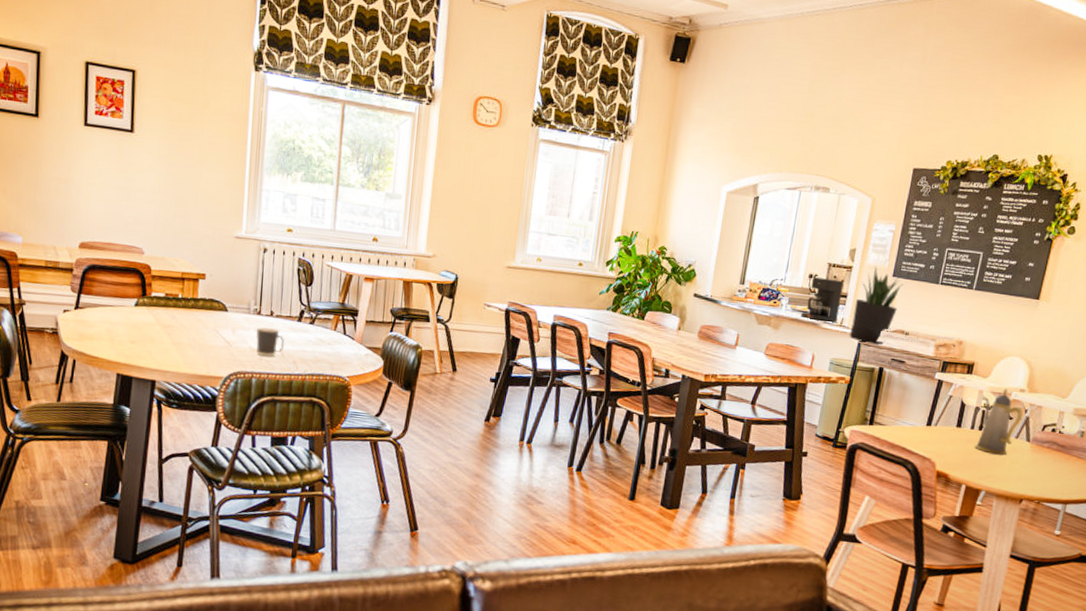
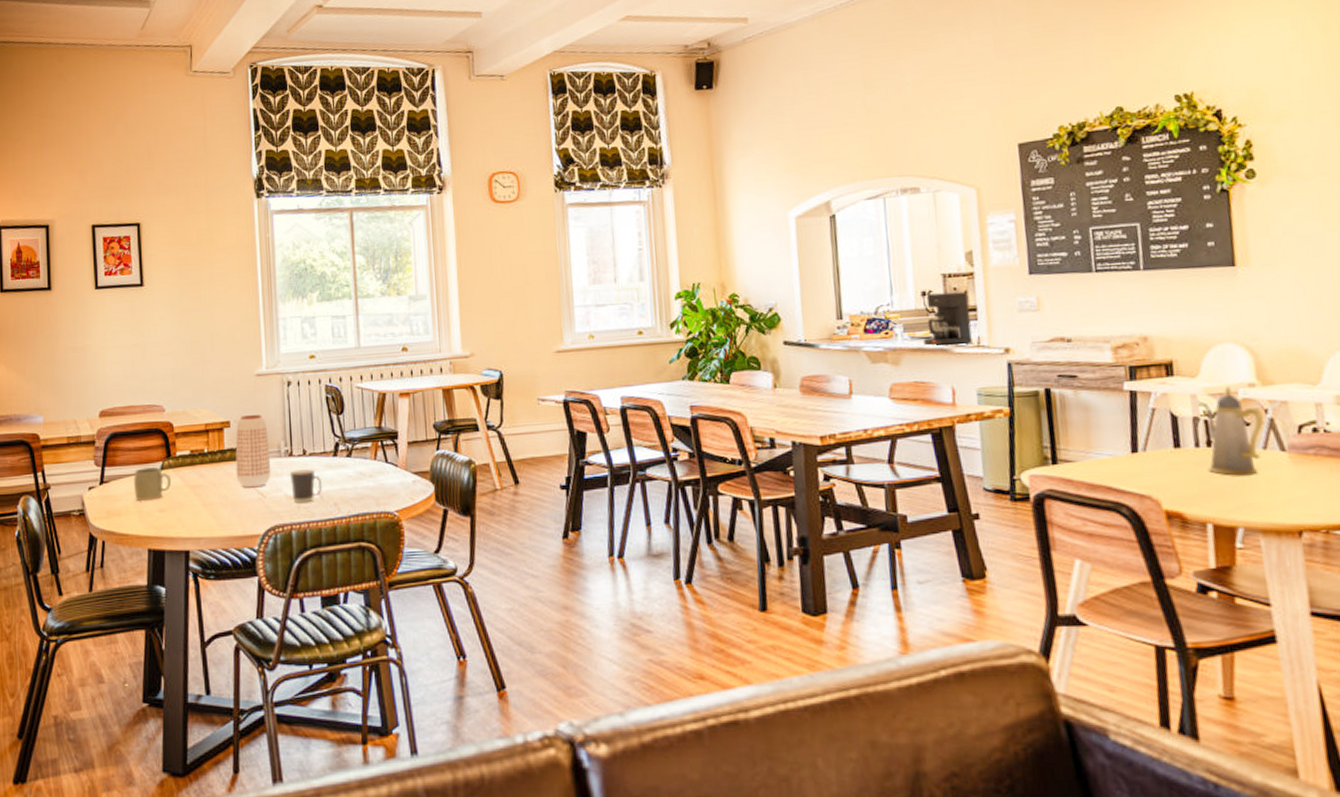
mug: none [108,301,145,332] -> present [134,466,172,501]
vase: none [206,271,240,337] -> present [235,415,271,488]
planter: present [849,266,904,346] -> none [989,266,1047,362]

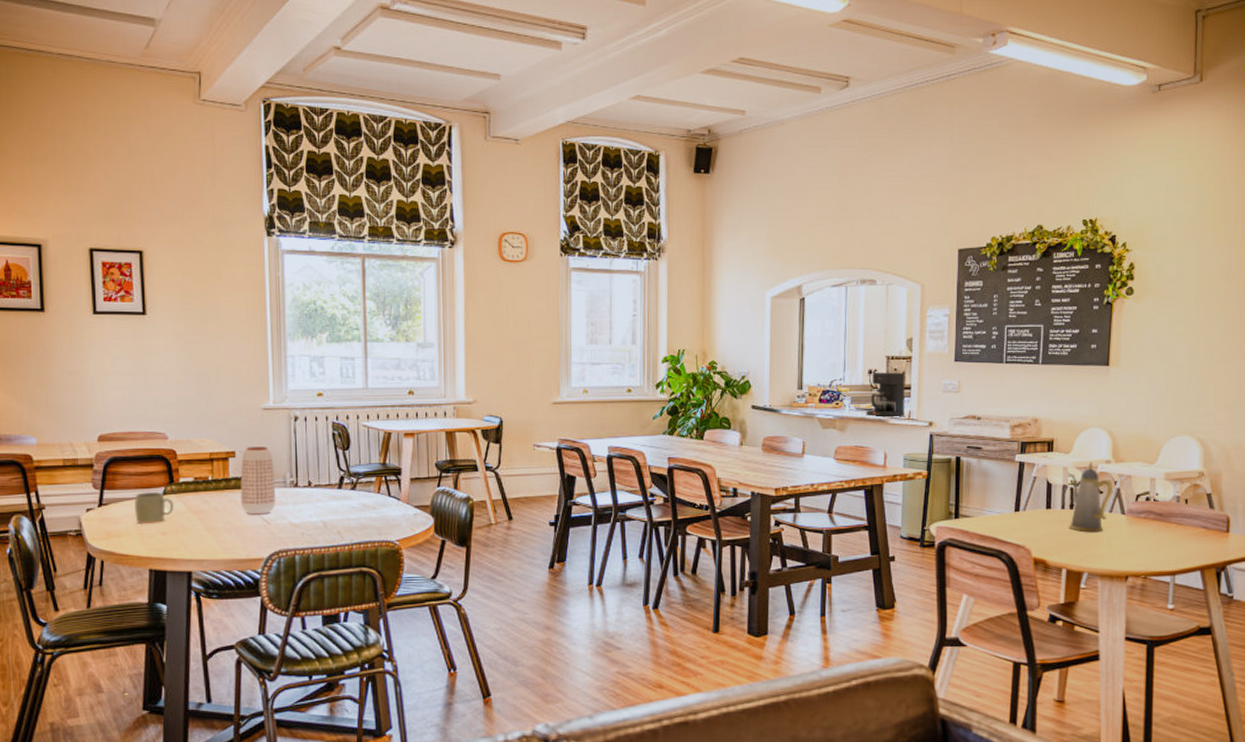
mug: present [290,468,323,503] -> none [294,498,327,530]

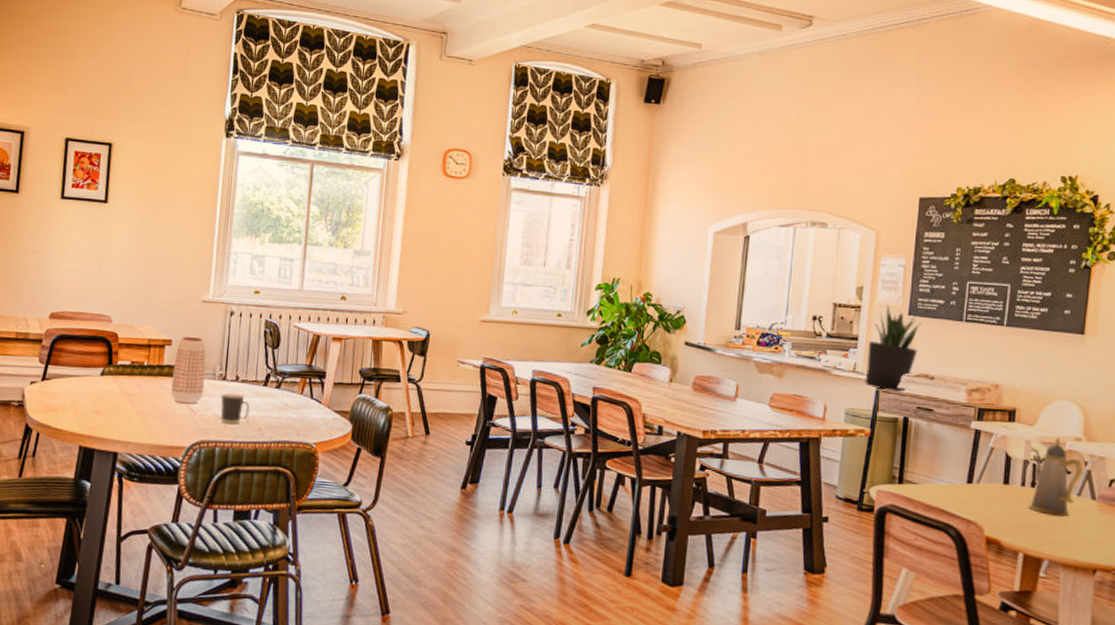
mug: present [135,491,174,523] -> none [73,371,110,402]
mug: none [294,498,327,530] -> present [220,393,250,425]
coffee maker: present [866,372,905,418] -> none [807,319,853,369]
planter: none [919,353,967,434] -> present [865,304,922,392]

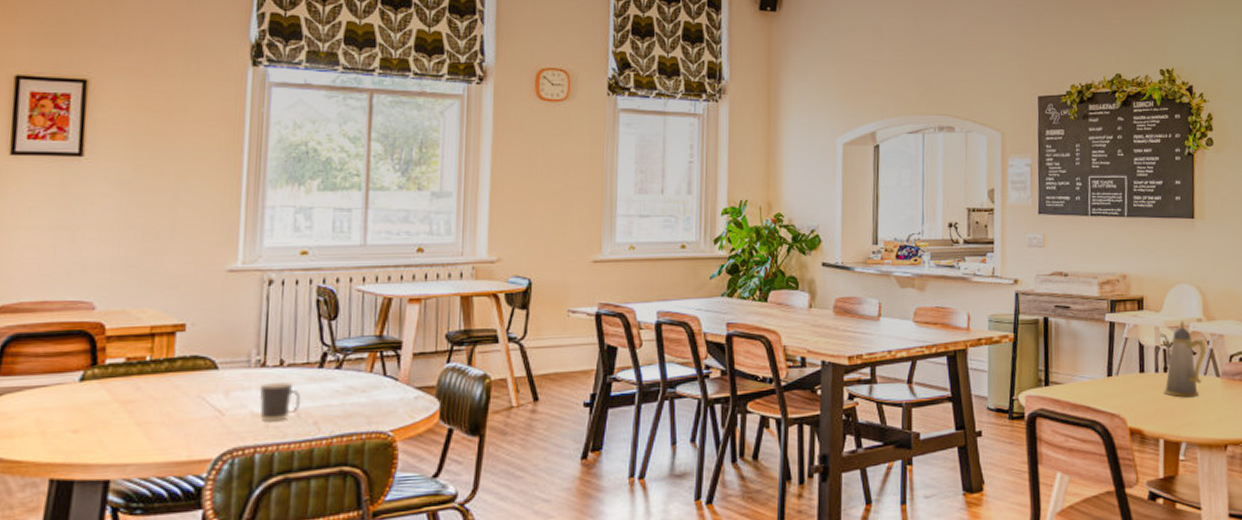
vase: present [171,337,206,405] -> none [187,317,236,404]
planter: present [865,304,922,392] -> none [1004,205,1052,293]

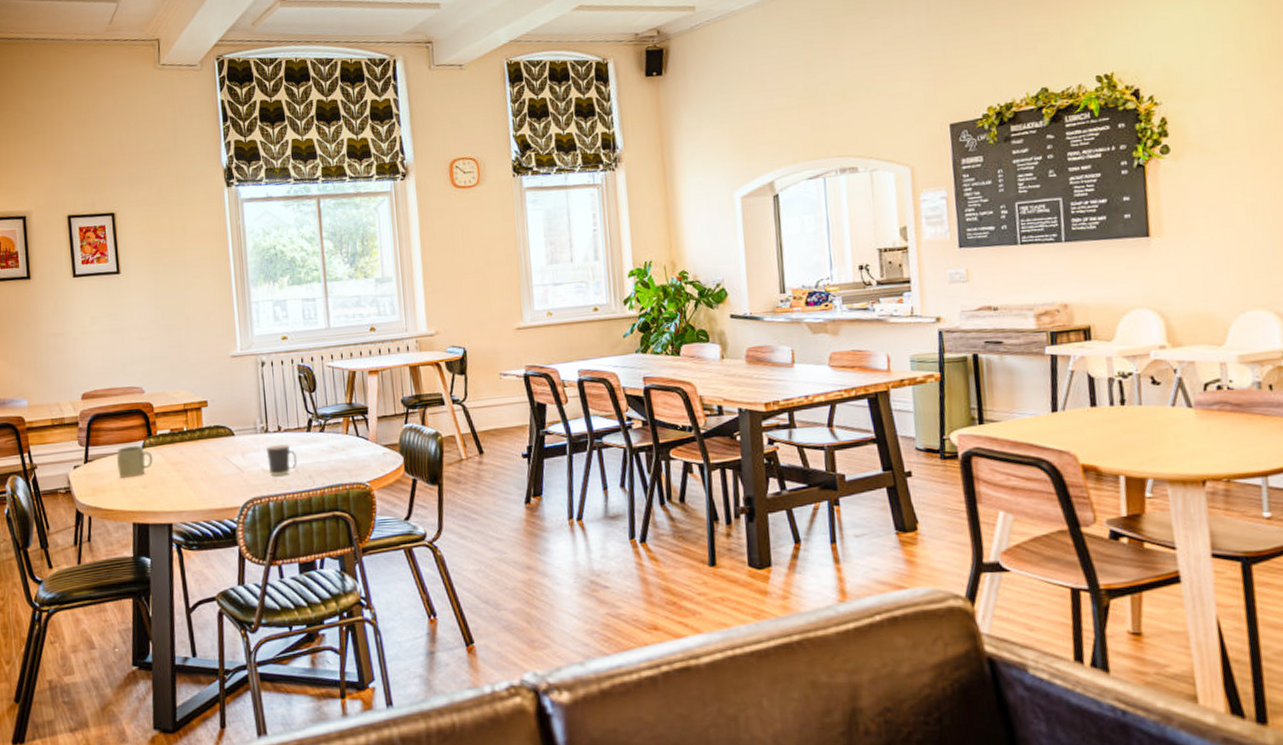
mug: none [37,376,95,419] -> present [117,445,153,478]
coffee pot: present [1159,320,1206,398] -> none [1112,349,1173,431]

